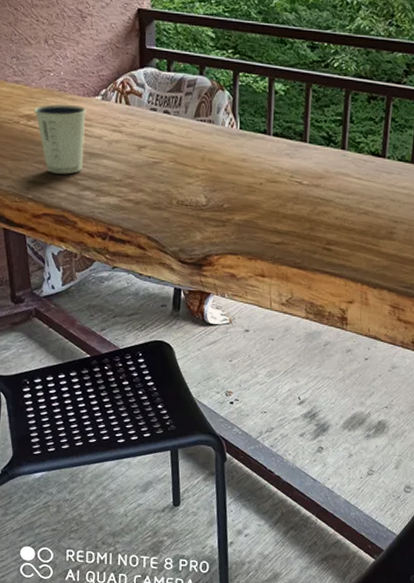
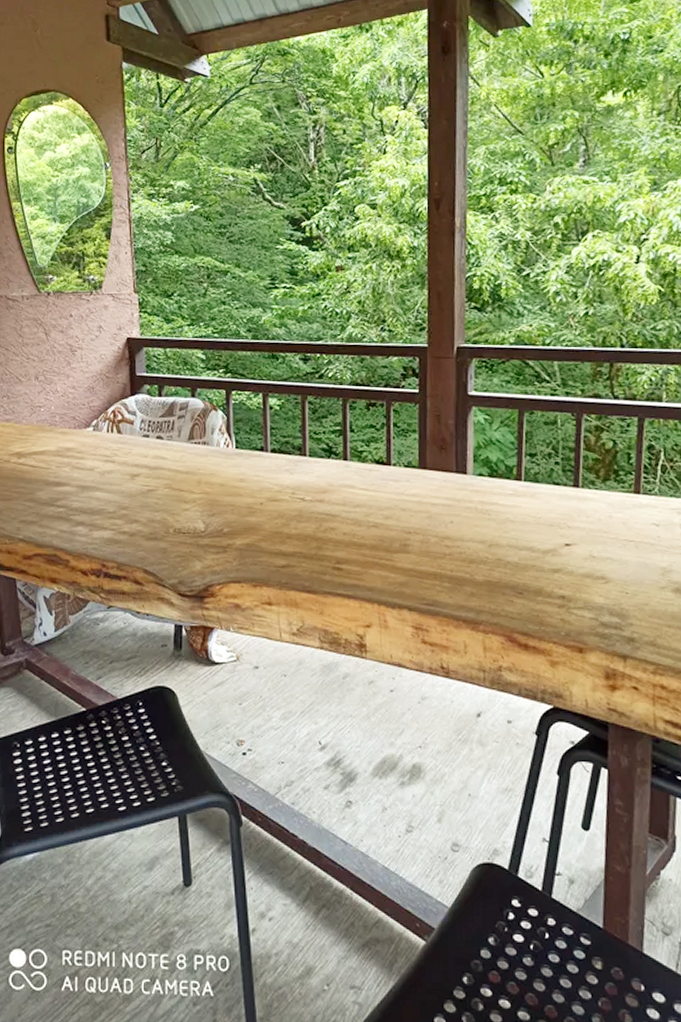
dixie cup: present [34,104,86,174] -> none [24,438,78,511]

